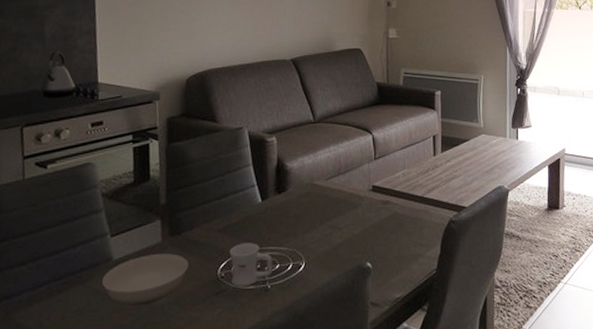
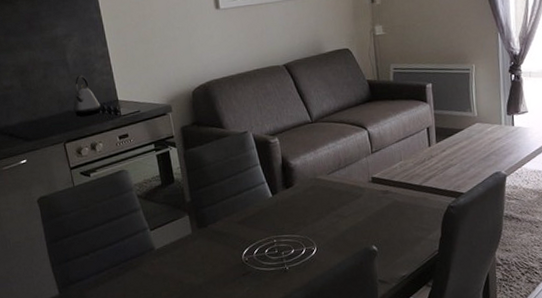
bowl: present [102,253,189,306] -> none [149,243,217,286]
mug: present [229,242,273,288] -> none [249,232,289,269]

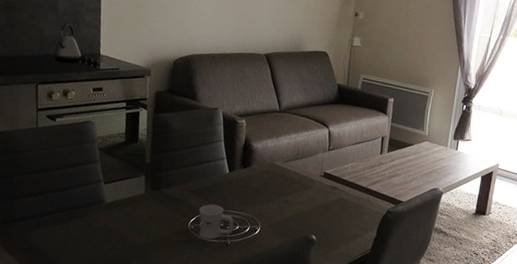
mug: none [249,232,289,269] -> present [198,204,234,240]

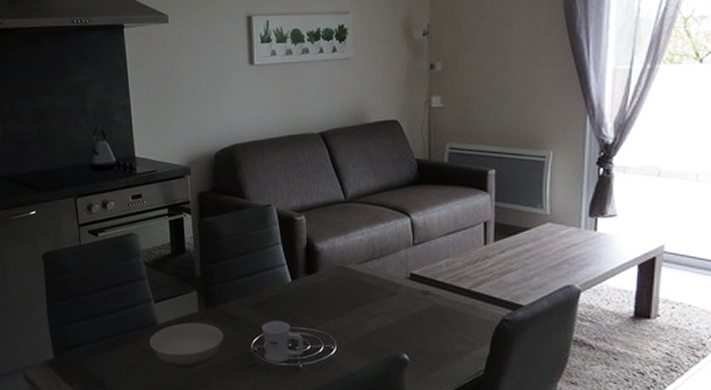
bowl: none [95,202,165,242] -> present [150,322,224,369]

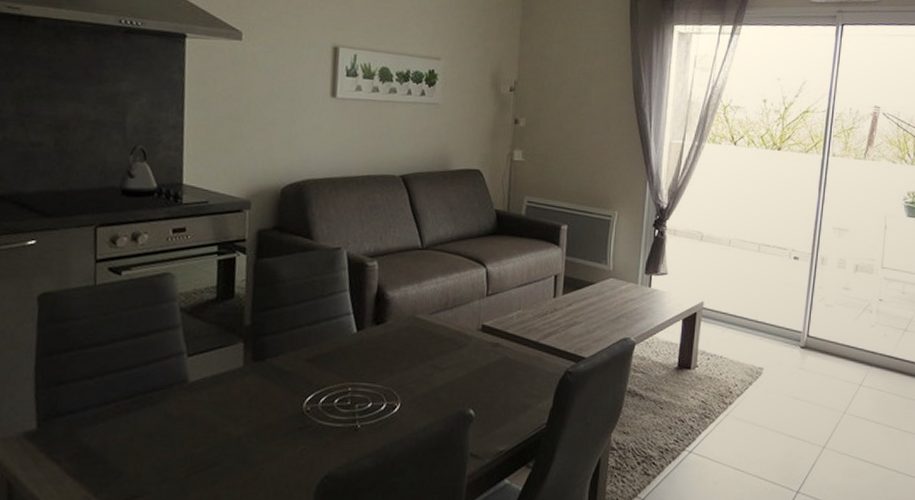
bowl: present [150,322,224,369] -> none [175,379,272,435]
mug: present [261,321,304,364] -> none [317,376,365,425]

